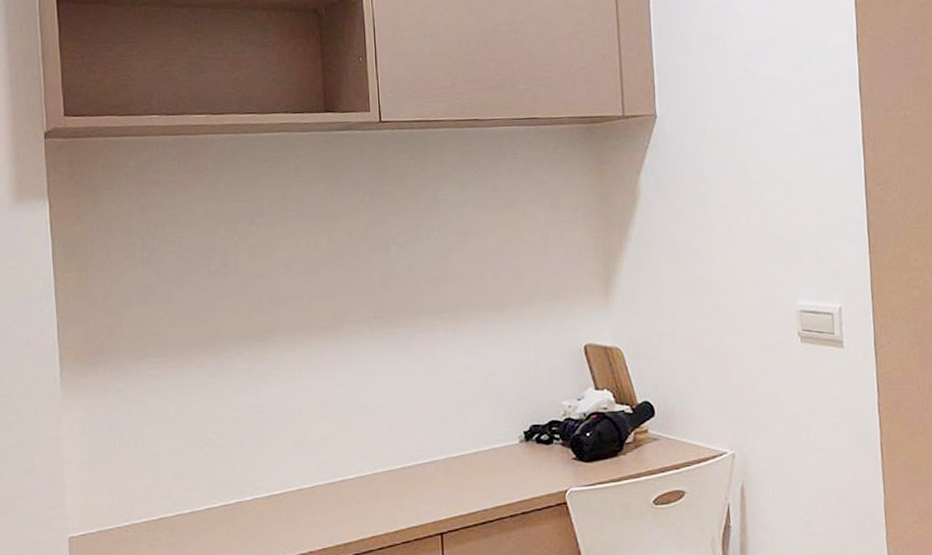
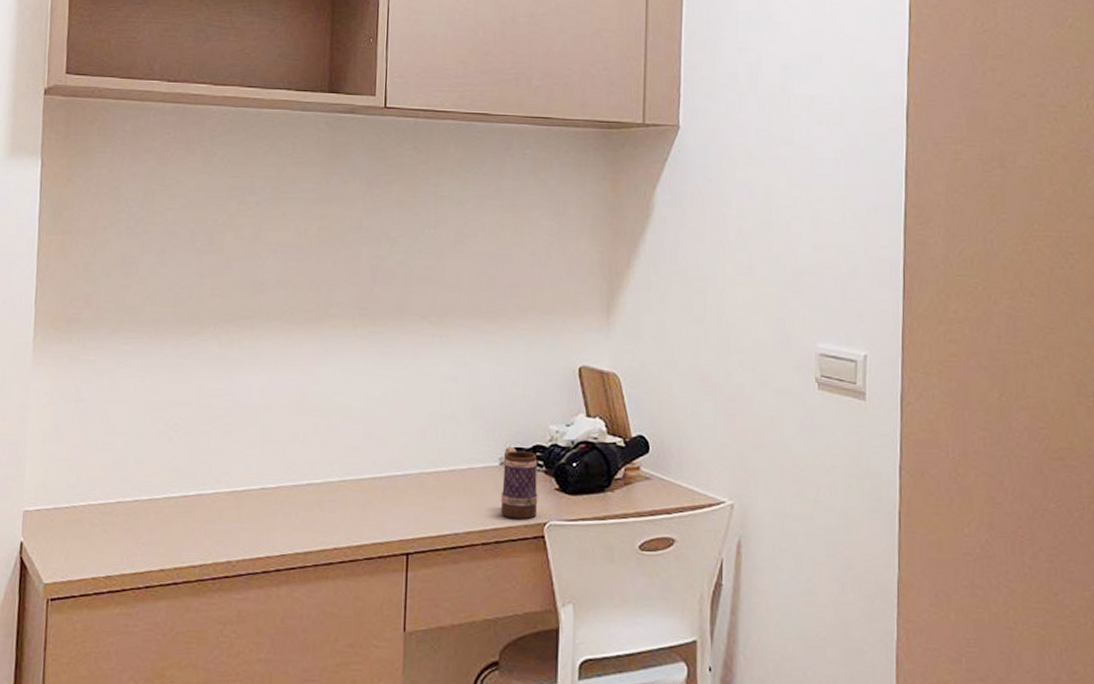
mug: none [522,425,558,491] -> present [500,447,538,520]

